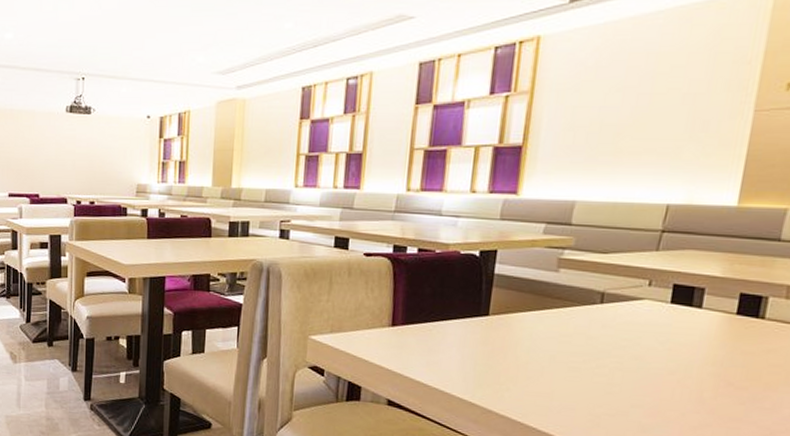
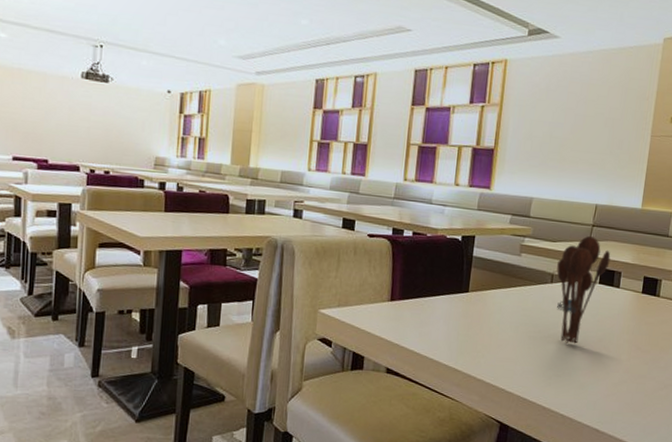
utensil holder: none [608,244,689,377] -> present [556,235,611,344]

